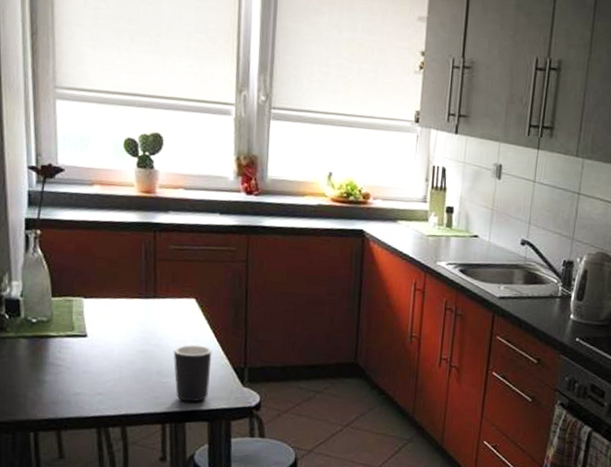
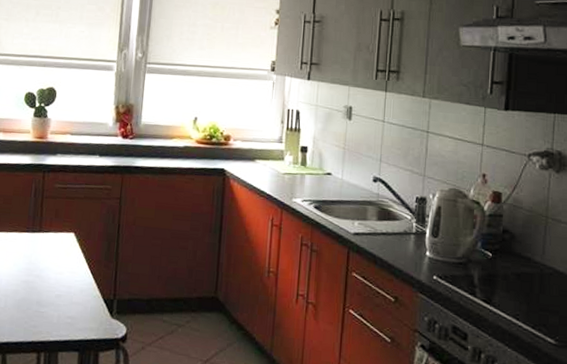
mug: present [173,344,212,402] -> none [51,276,86,332]

